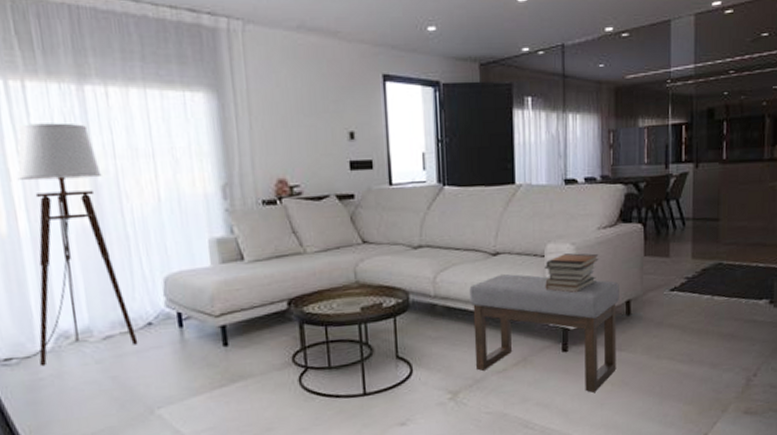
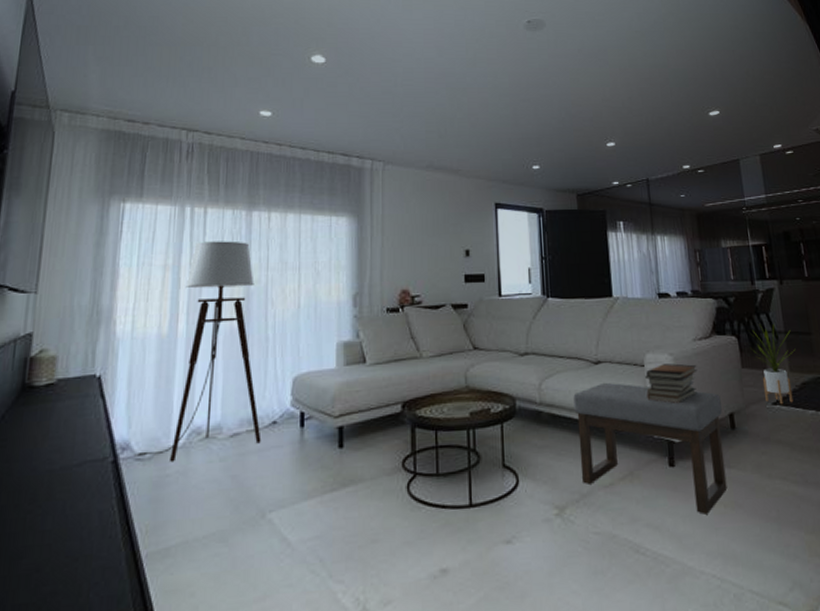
house plant: none [655,210,701,291] -> present [750,324,796,405]

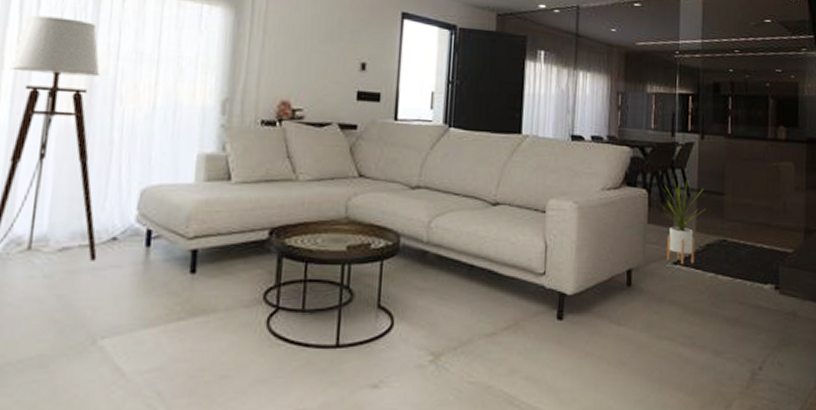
ottoman: present [573,382,728,514] -> none [462,226,621,370]
book stack: present [645,363,697,403] -> none [544,212,601,254]

